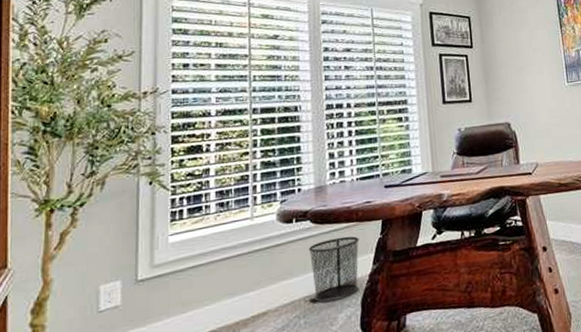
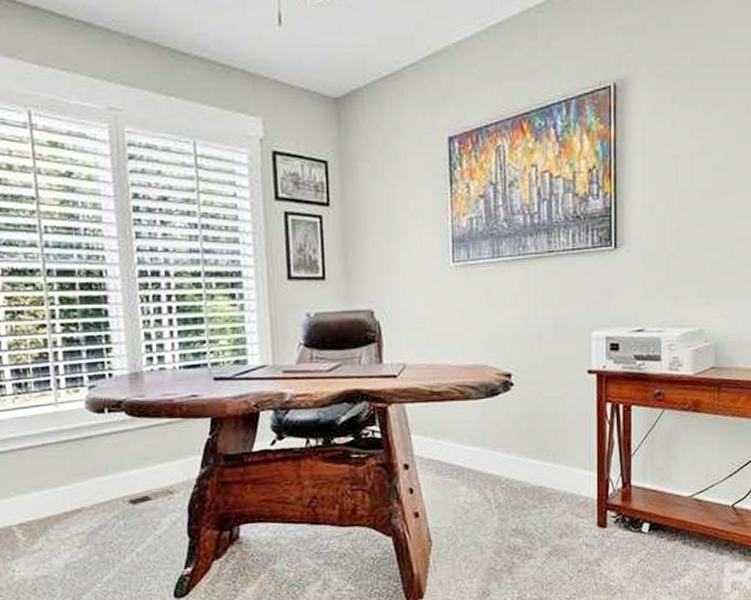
waste bin: present [308,236,359,303] -> none [124,433,185,505]

